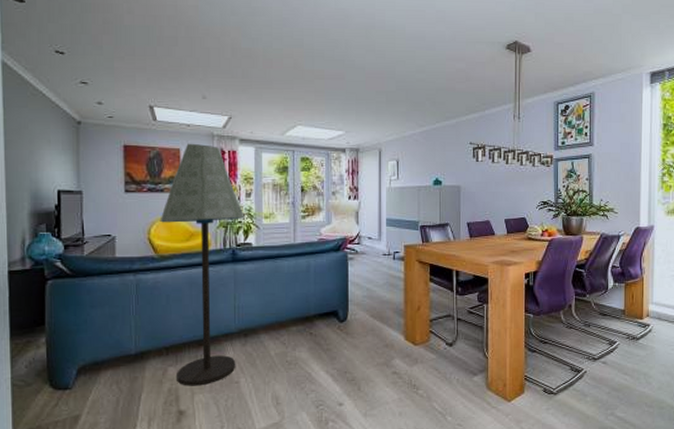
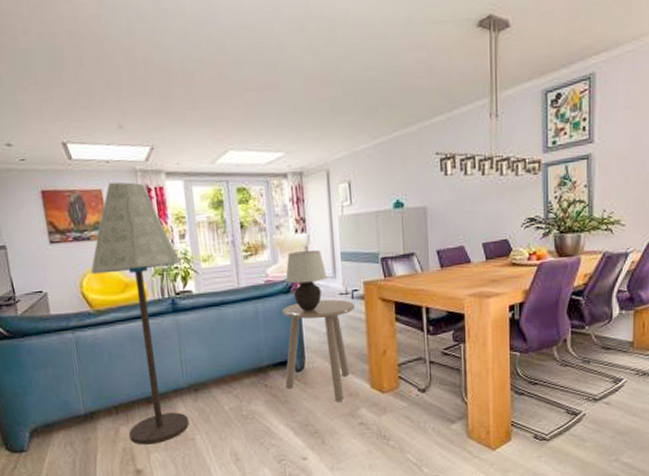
side table: none [329,258,396,351] -> present [281,299,356,401]
table lamp: none [337,216,374,268] -> present [285,250,328,312]

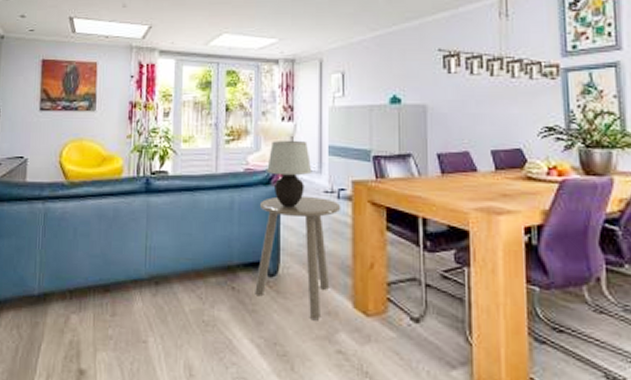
floor lamp: present [90,181,190,445] -> none [72,56,161,342]

